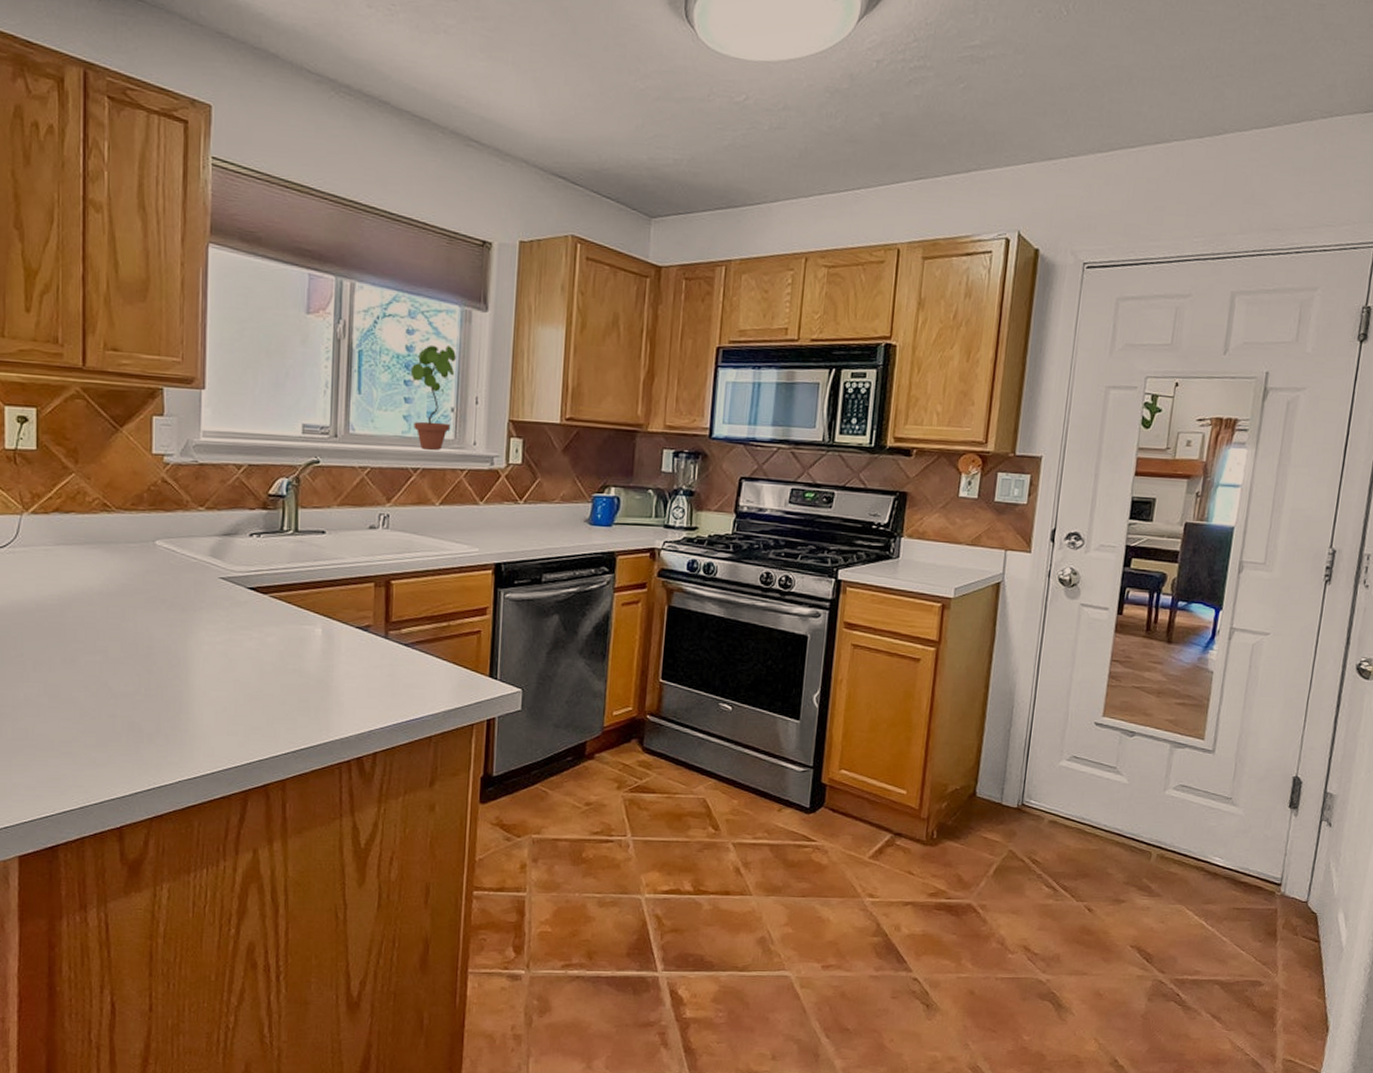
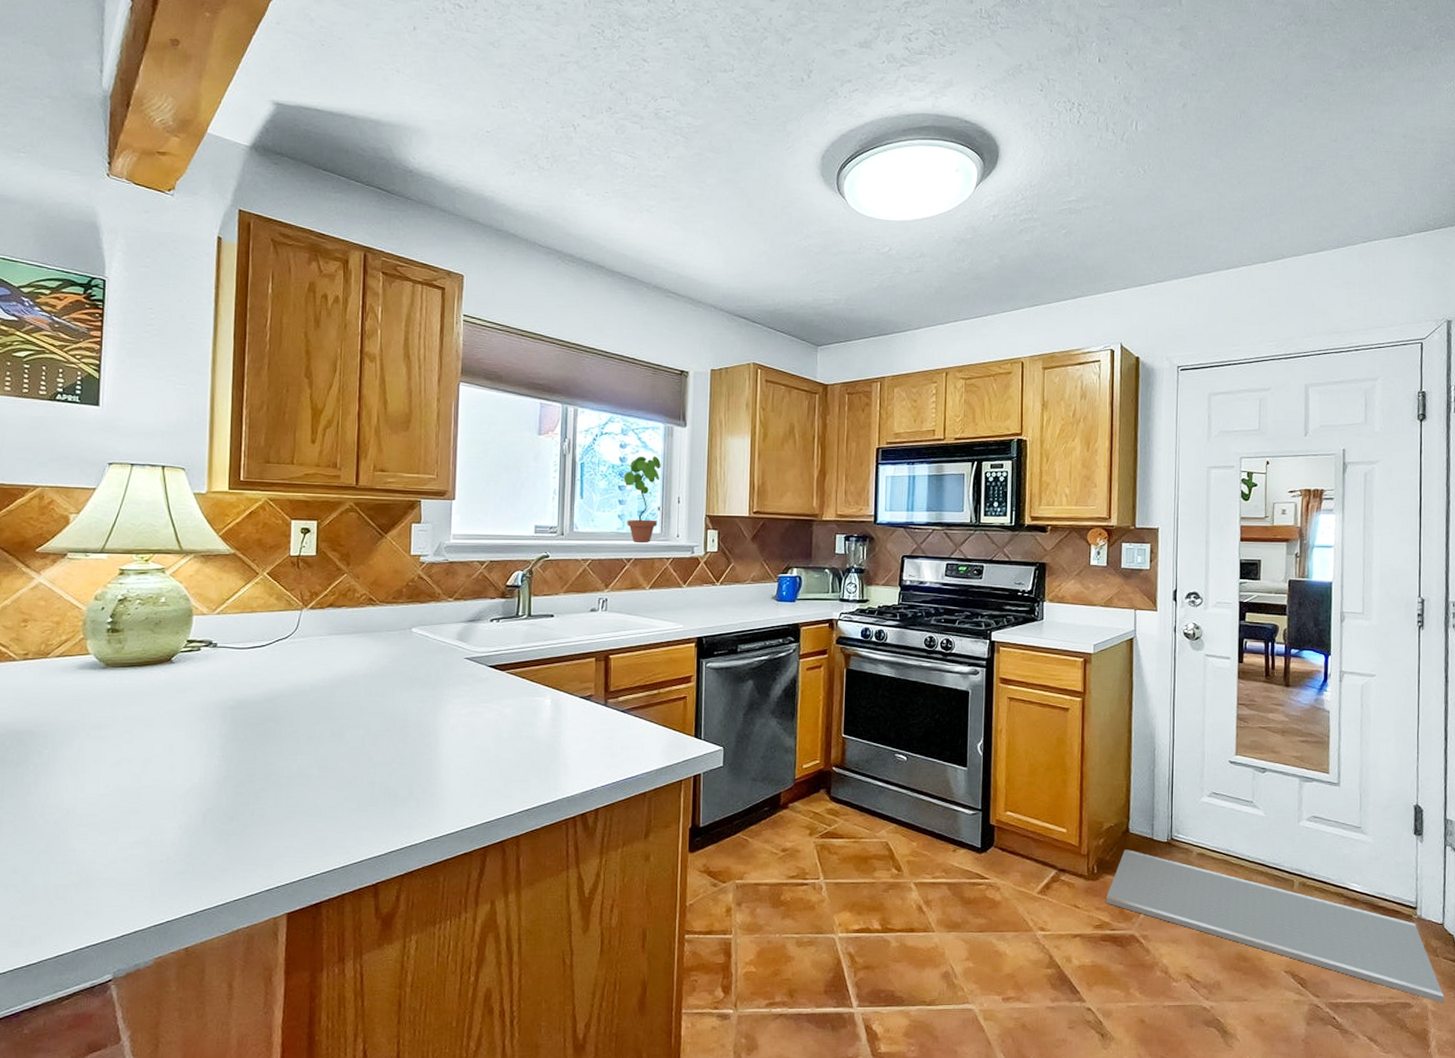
door mat: none [944,813,1298,983] -> present [1106,848,1444,1004]

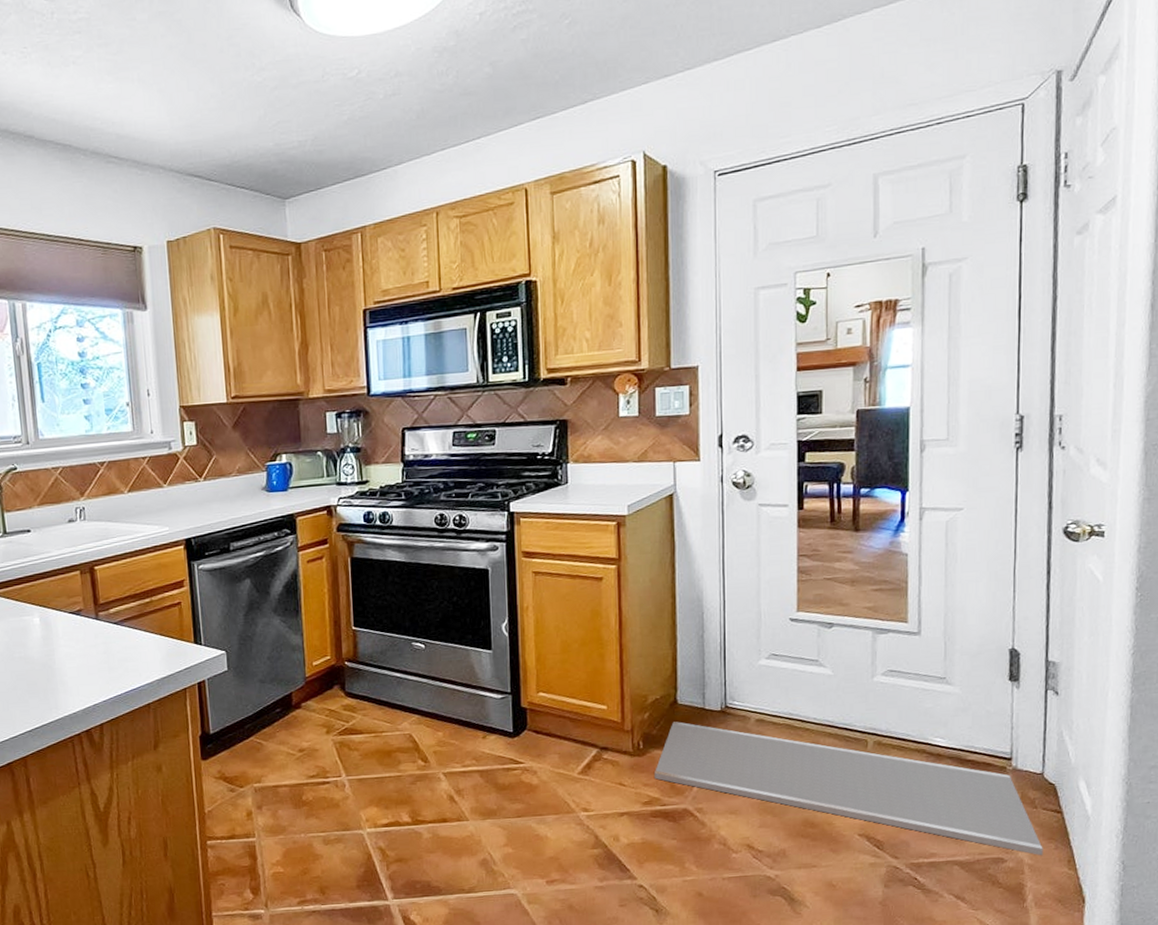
potted plant: present [623,456,661,544] -> none [85,346,129,445]

